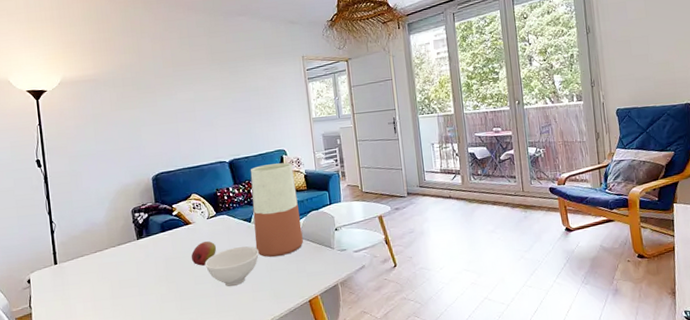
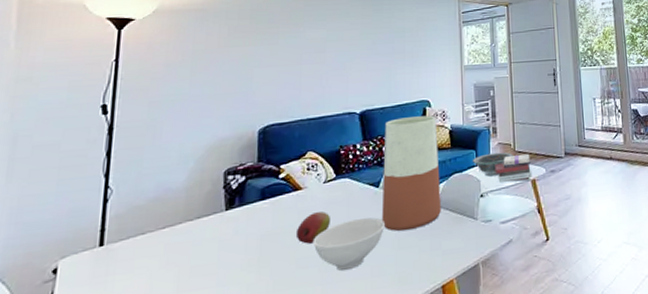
decorative bowl: none [325,192,361,214] -> present [472,152,513,177]
books: none [345,193,379,218] -> present [495,153,533,182]

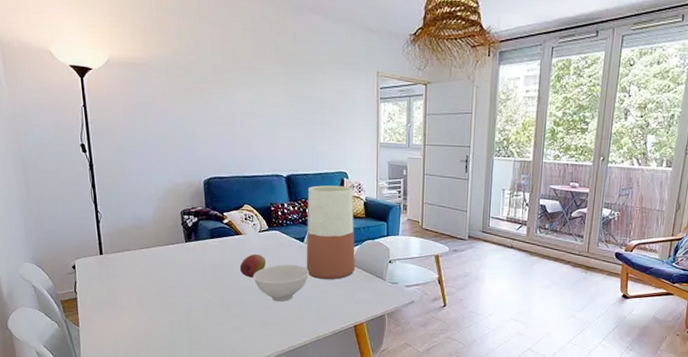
decorative bowl: present [472,152,513,177] -> none [383,227,420,247]
books: present [495,153,533,182] -> none [403,231,437,255]

